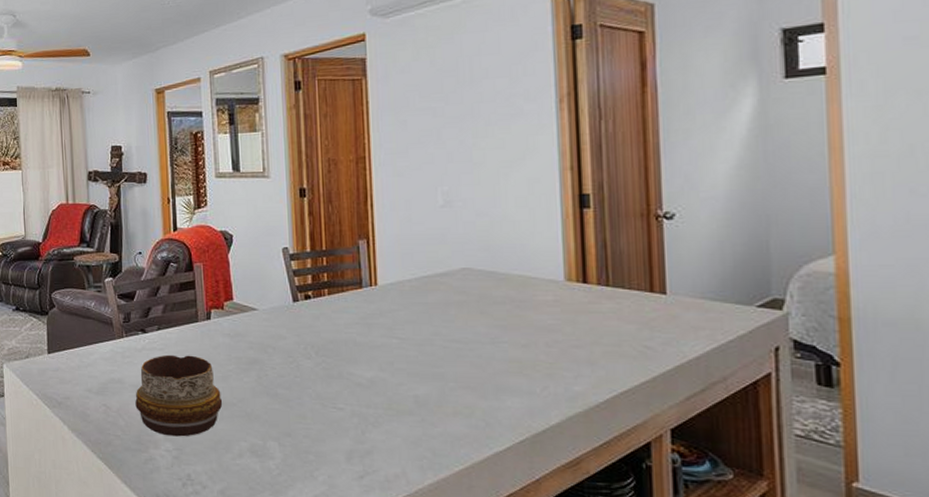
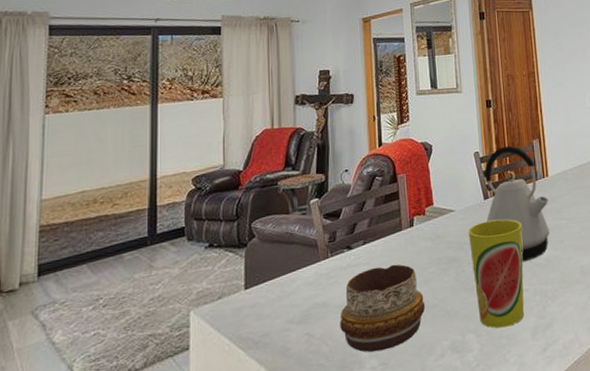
cup: none [272,326,339,443] -> present [467,219,524,329]
kettle: none [294,244,376,378] -> present [484,145,550,262]

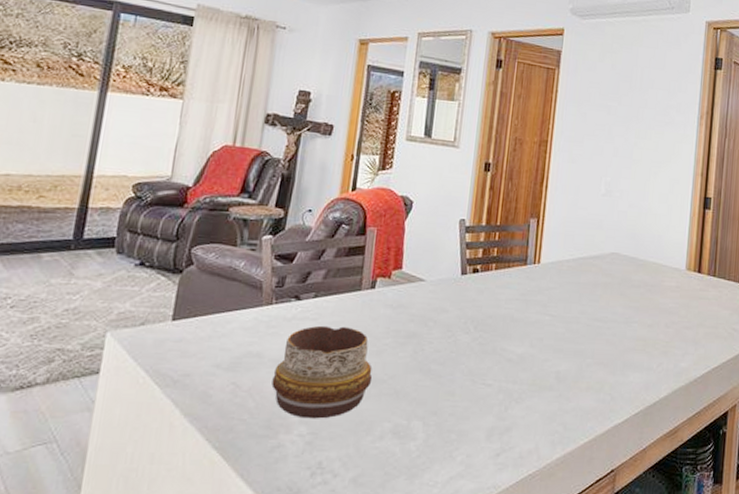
cup: present [467,219,524,329] -> none [430,299,499,421]
kettle: present [484,145,550,262] -> none [460,219,536,354]

